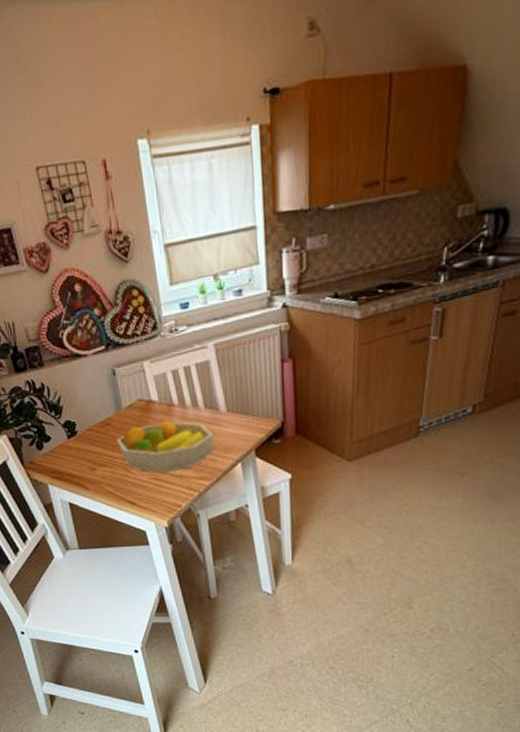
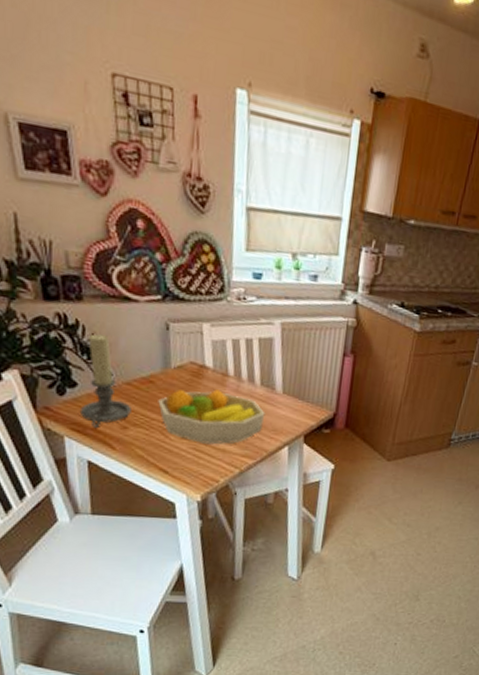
candle holder: none [53,391,96,474] -> present [79,334,131,429]

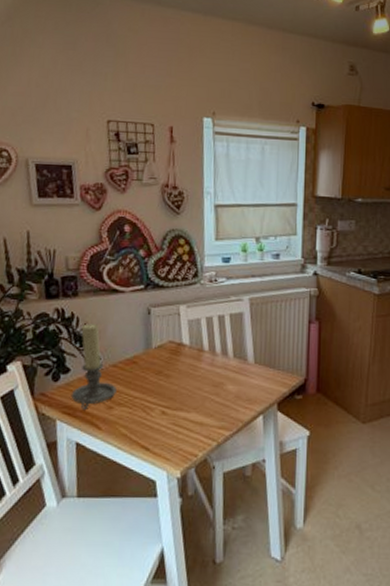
fruit bowl: present [158,389,265,445] -> none [140,365,239,419]

